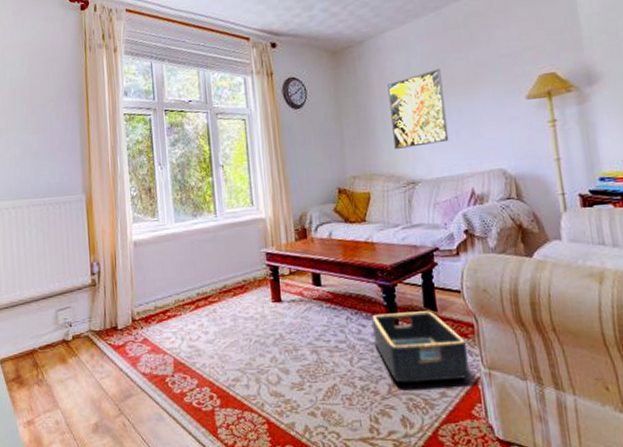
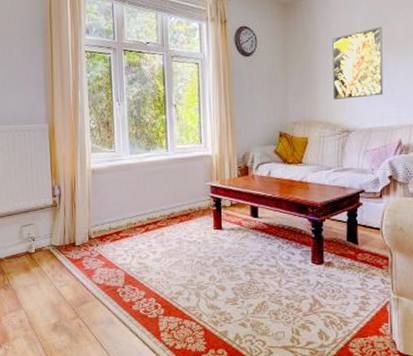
basket: present [372,311,469,383] -> none [301,244,381,303]

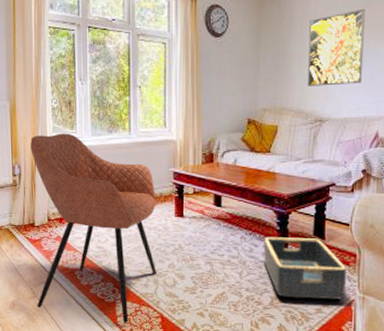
armchair: none [69,152,199,339] -> present [30,133,158,324]
basket: none [301,244,381,303] -> present [264,236,347,300]

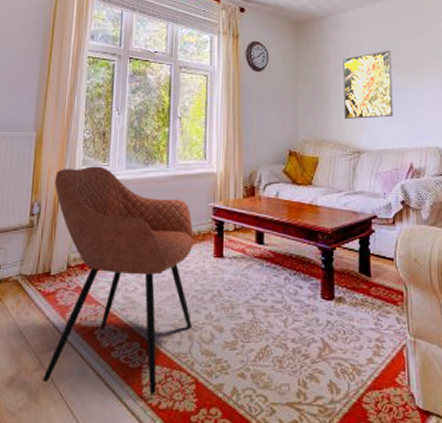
basket: present [264,236,347,300] -> none [309,276,396,347]

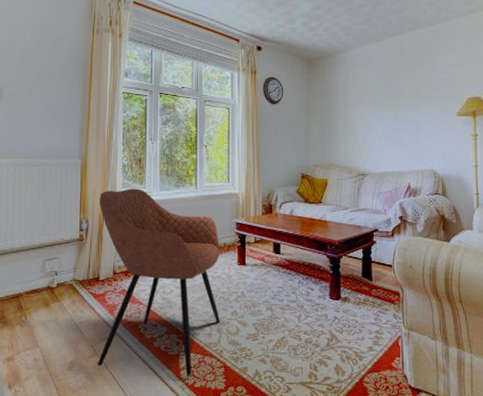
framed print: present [343,49,394,119] -> none [350,83,394,146]

